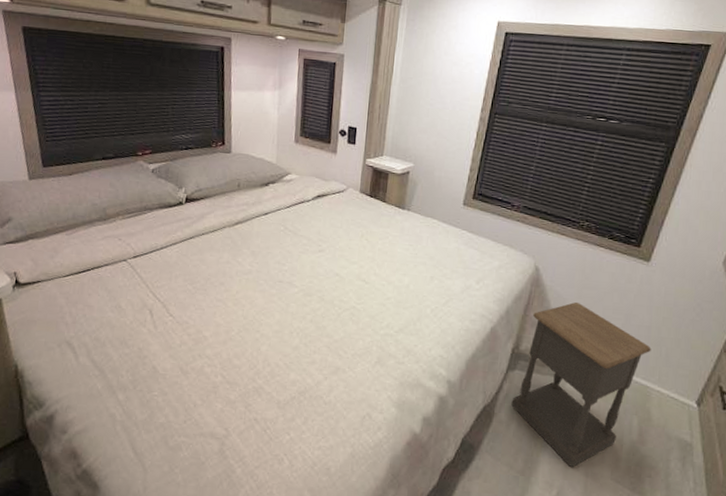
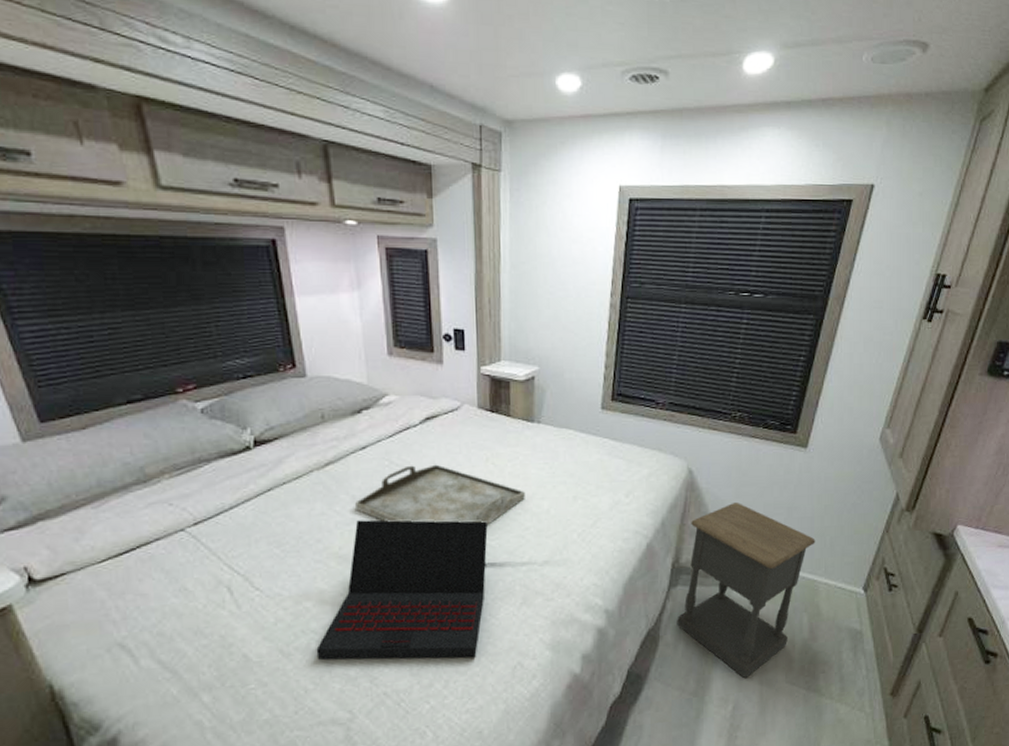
laptop: none [207,271,356,403] -> present [316,519,488,660]
serving tray: none [253,232,390,291] -> present [354,464,525,525]

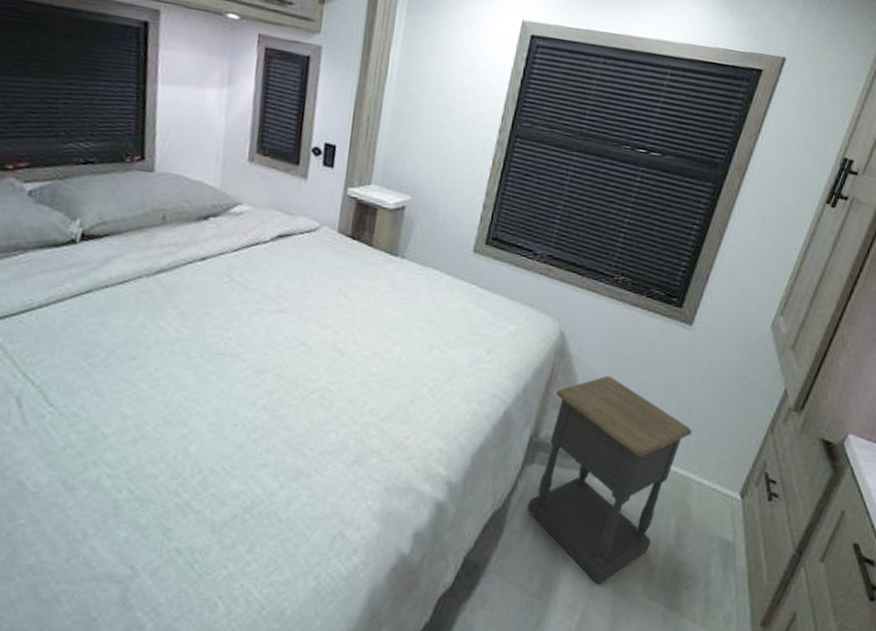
laptop: present [316,519,488,660] -> none [105,340,329,520]
serving tray: present [354,464,525,525] -> none [181,285,376,365]

